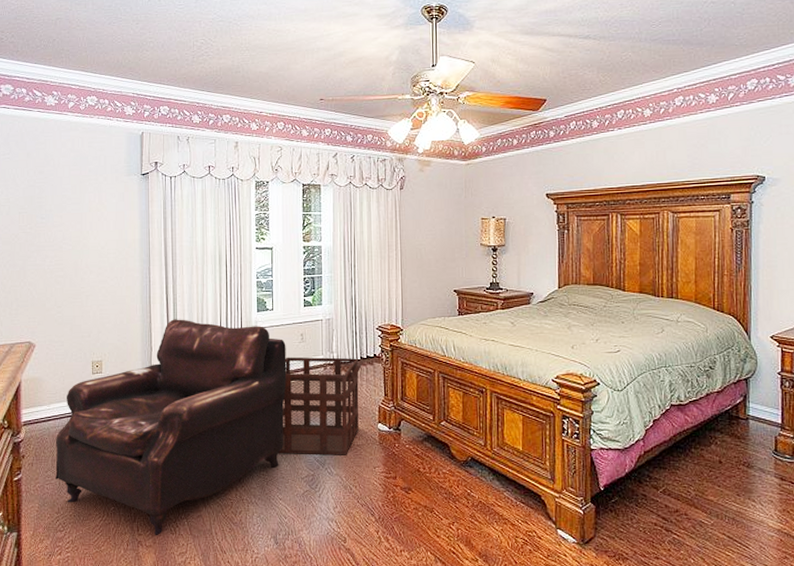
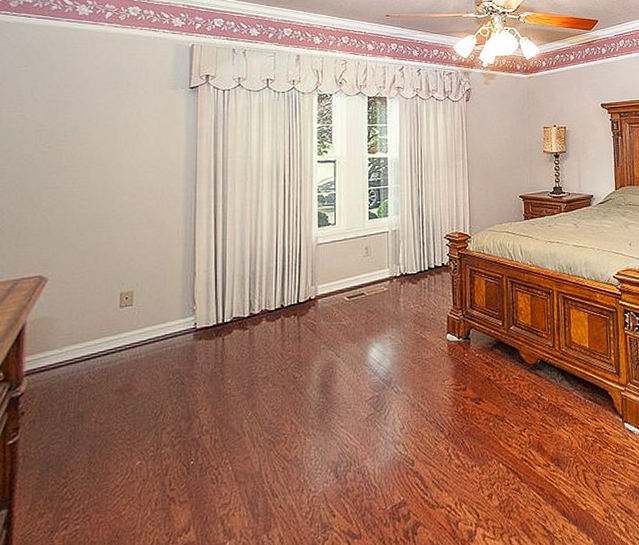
leather: present [55,319,287,535] -> none [65,239,350,488]
laundry basket: present [278,357,364,455] -> none [339,268,432,377]

